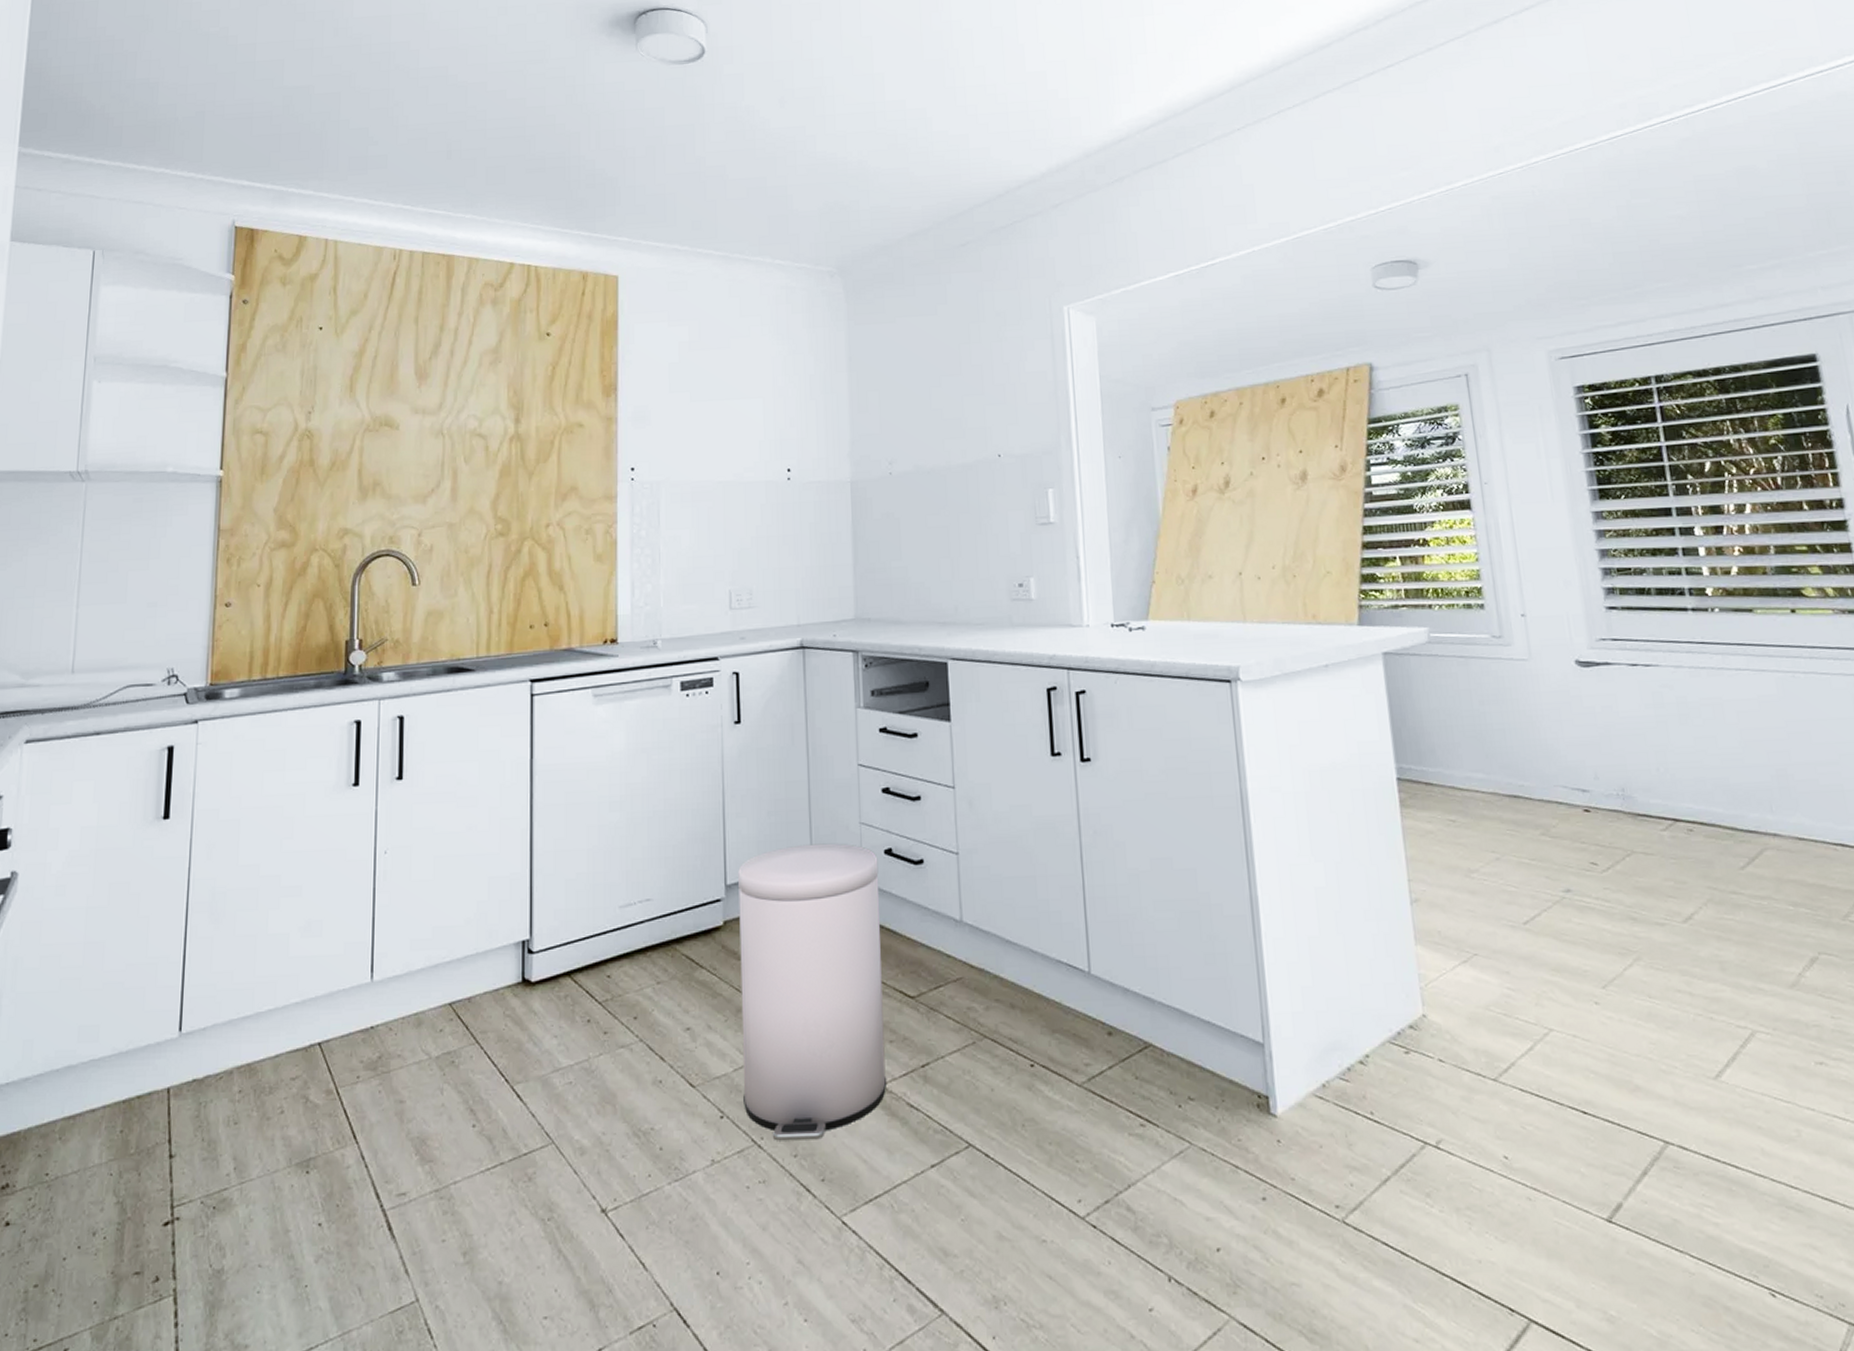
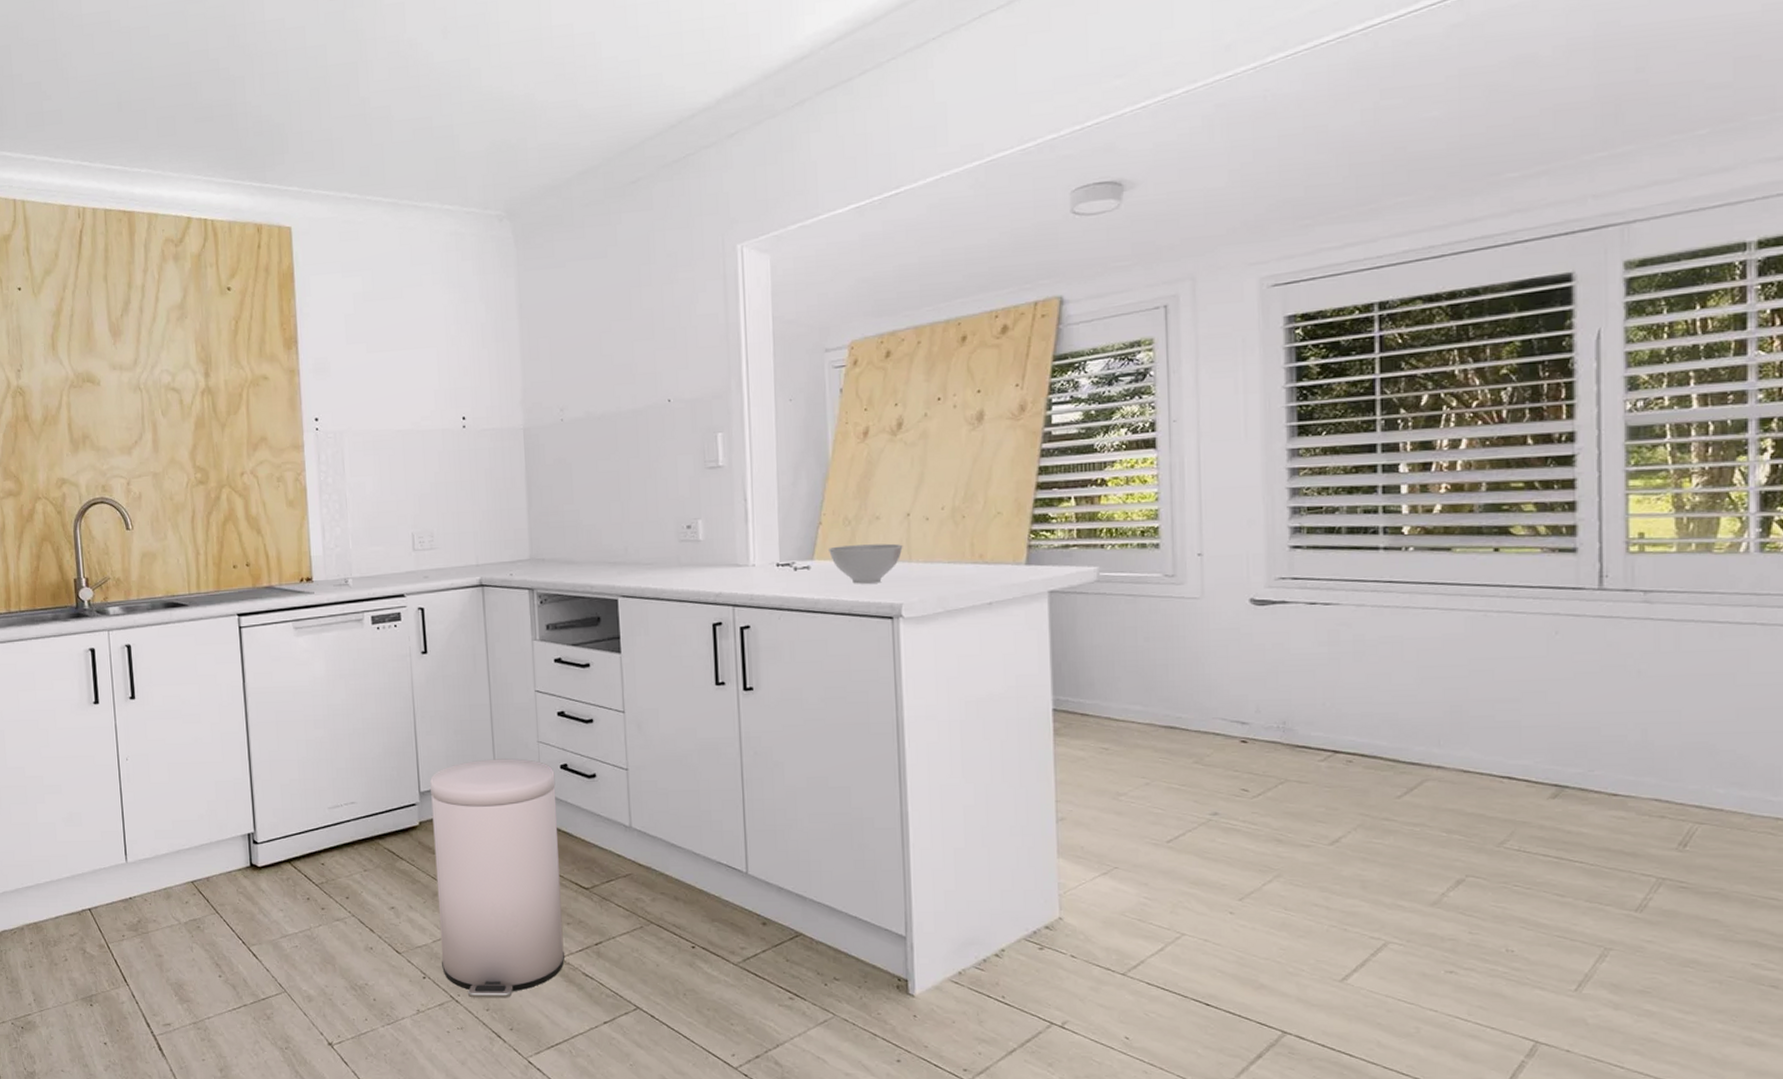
bowl: none [1163,603,1237,646] -> present [829,543,903,584]

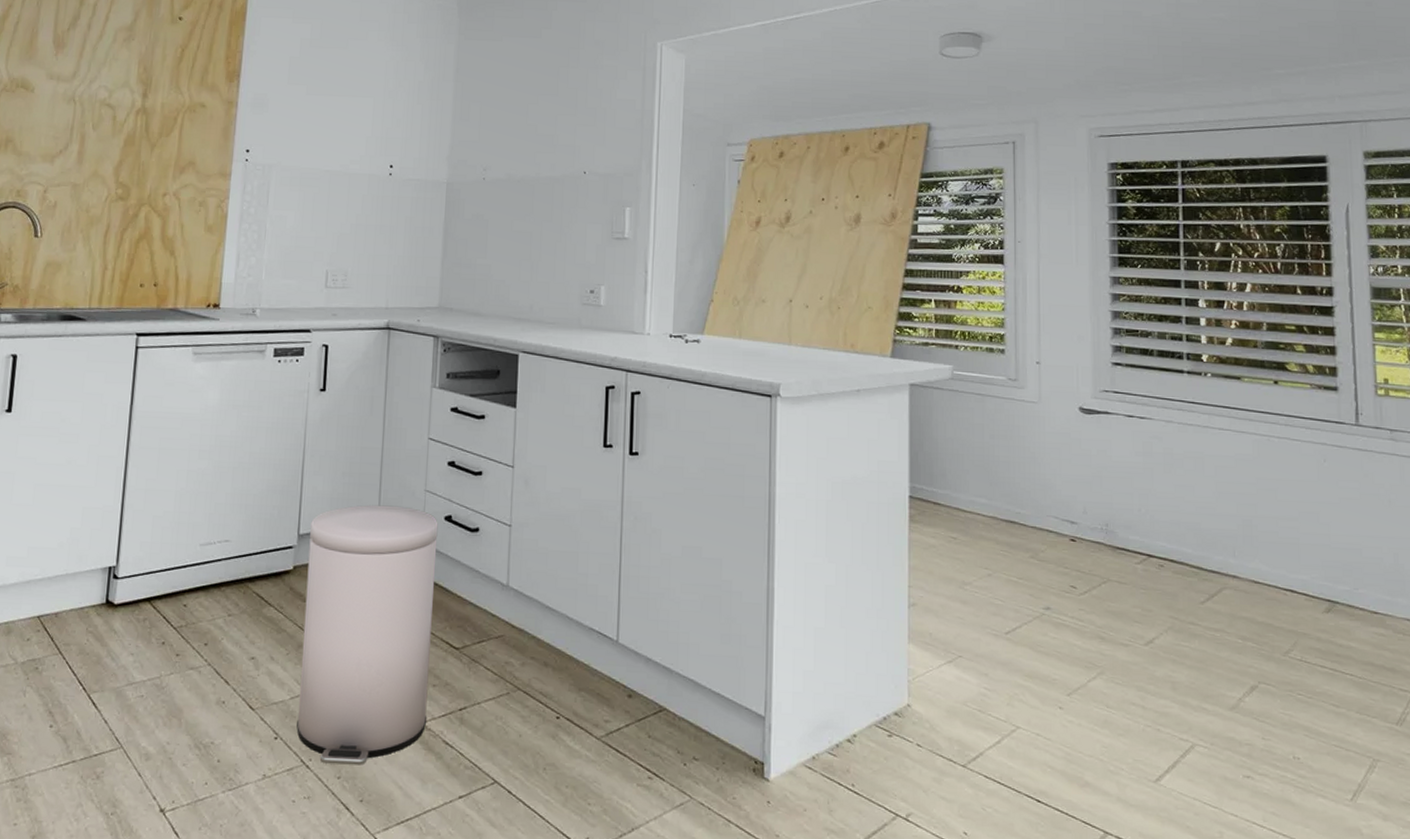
bowl: present [829,543,903,584] -> none [718,323,784,362]

